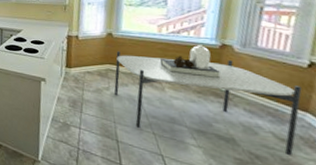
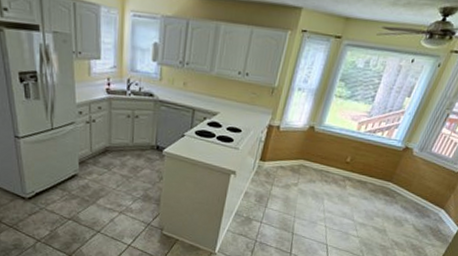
dining table: present [114,44,302,156] -> none [300,145,447,242]

